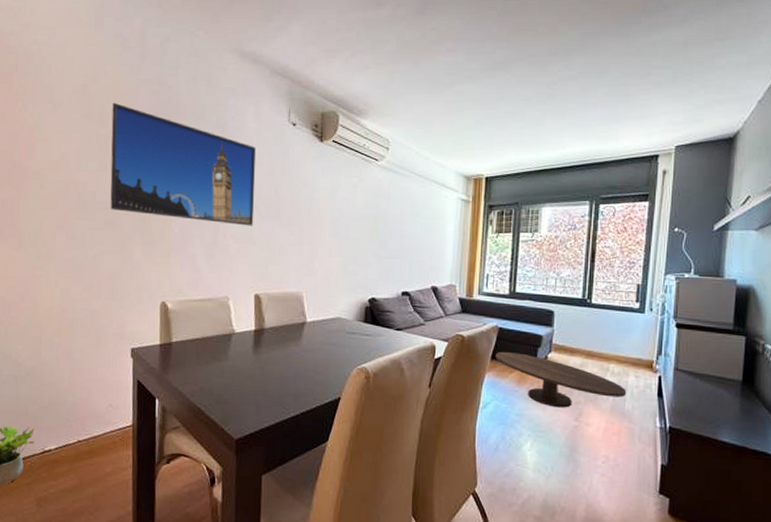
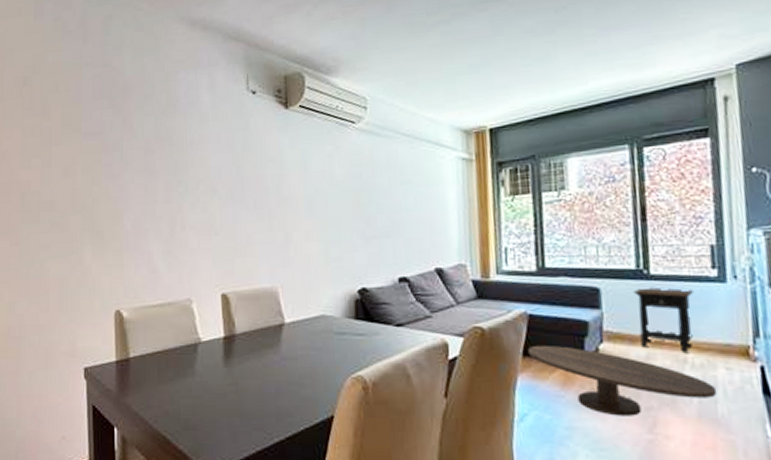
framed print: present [110,102,256,226] -> none [54,91,215,214]
side table: none [577,313,622,364] -> present [633,287,695,354]

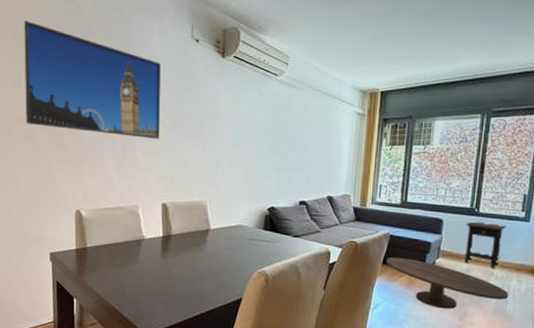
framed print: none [54,91,215,214] -> present [24,20,162,139]

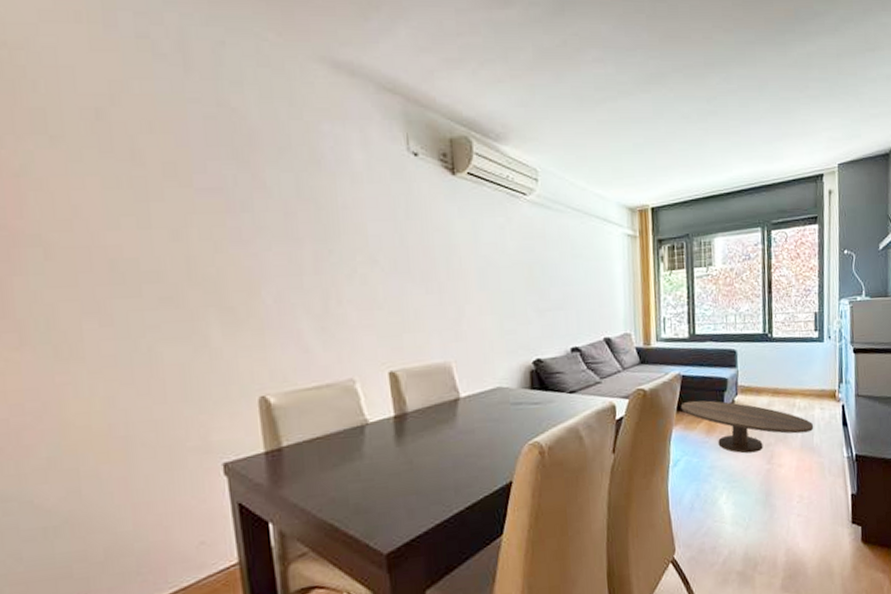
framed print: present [24,20,162,139] -> none [147,131,377,287]
side table: present [464,221,507,269] -> none [761,348,803,400]

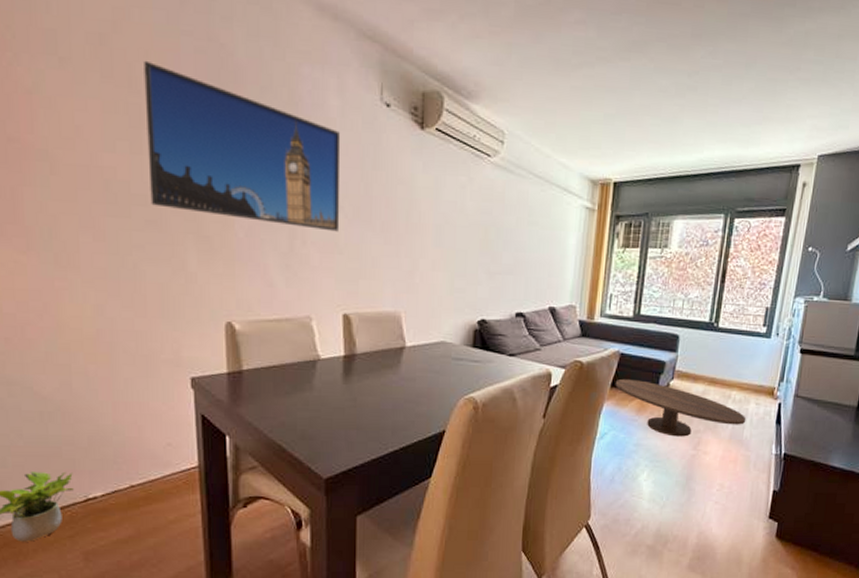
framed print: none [147,131,377,287] -> present [144,60,341,232]

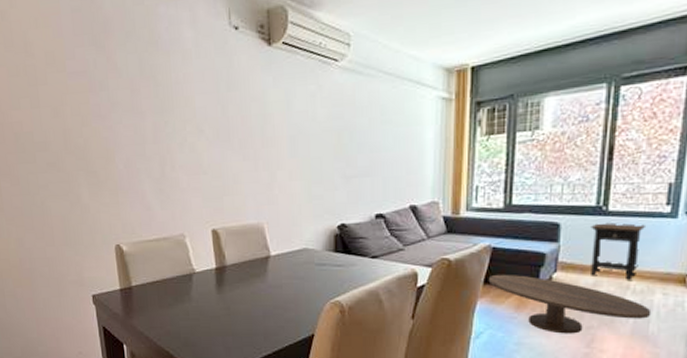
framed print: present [144,60,341,232] -> none [34,26,203,155]
side table: none [700,337,747,391] -> present [589,222,647,282]

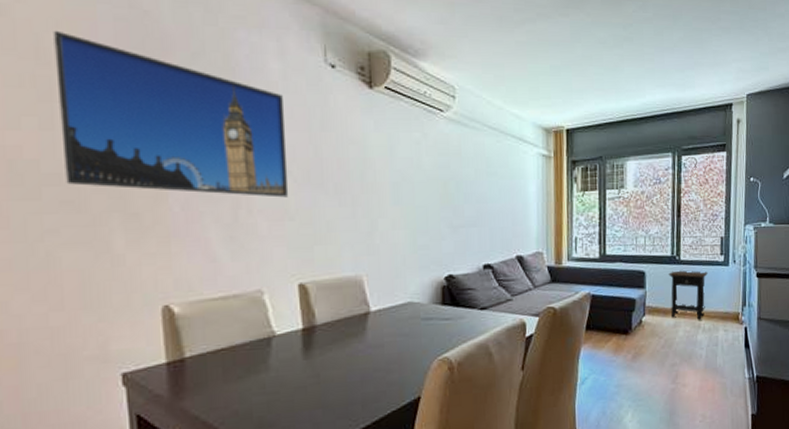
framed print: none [34,26,203,155] -> present [53,30,289,198]
coffee table: present [488,274,652,334] -> none [589,320,718,373]

